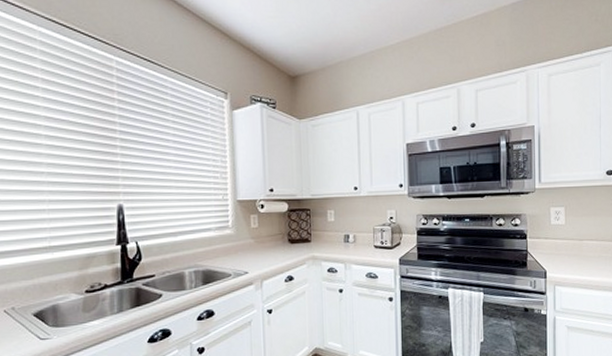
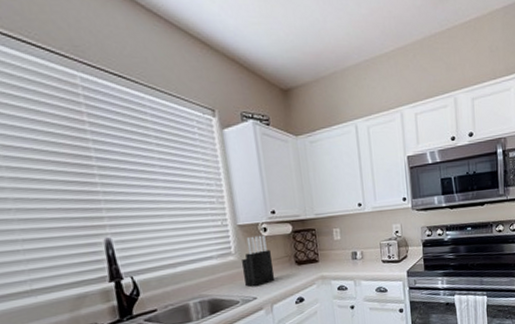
knife block: none [238,211,268,262] -> present [242,235,275,287]

